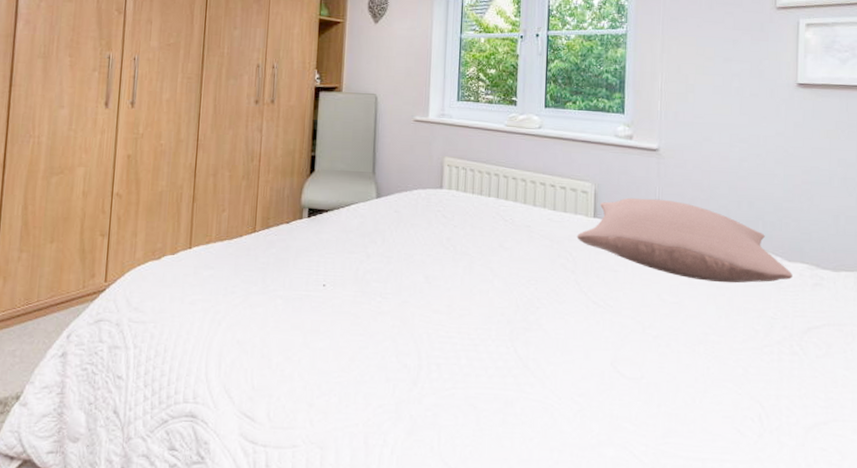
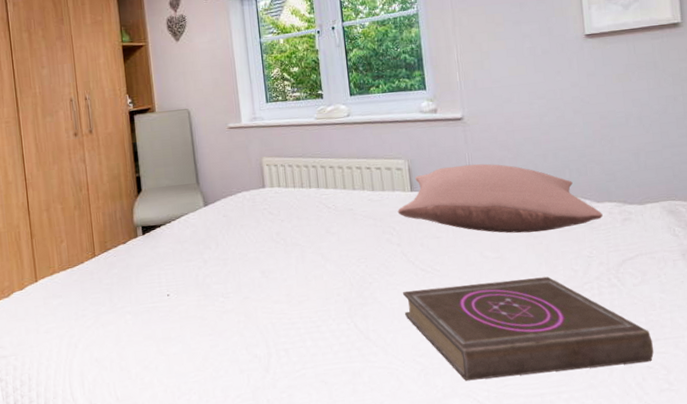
book: none [568,322,830,444] -> present [402,276,654,381]

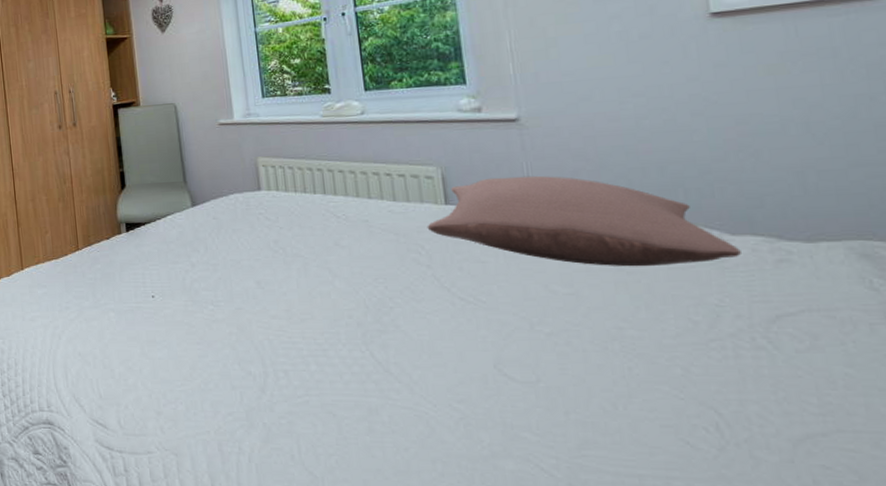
book: present [402,276,654,381] -> none [433,321,834,460]

